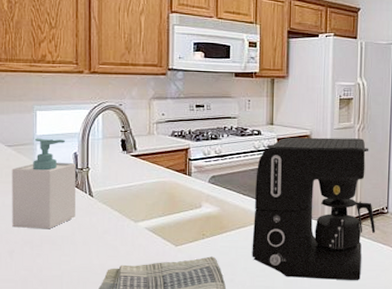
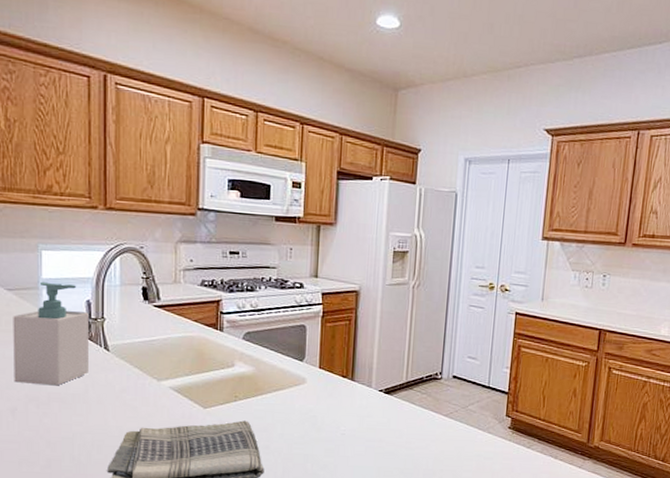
coffee maker: present [252,137,376,280] -> none [290,292,428,450]

